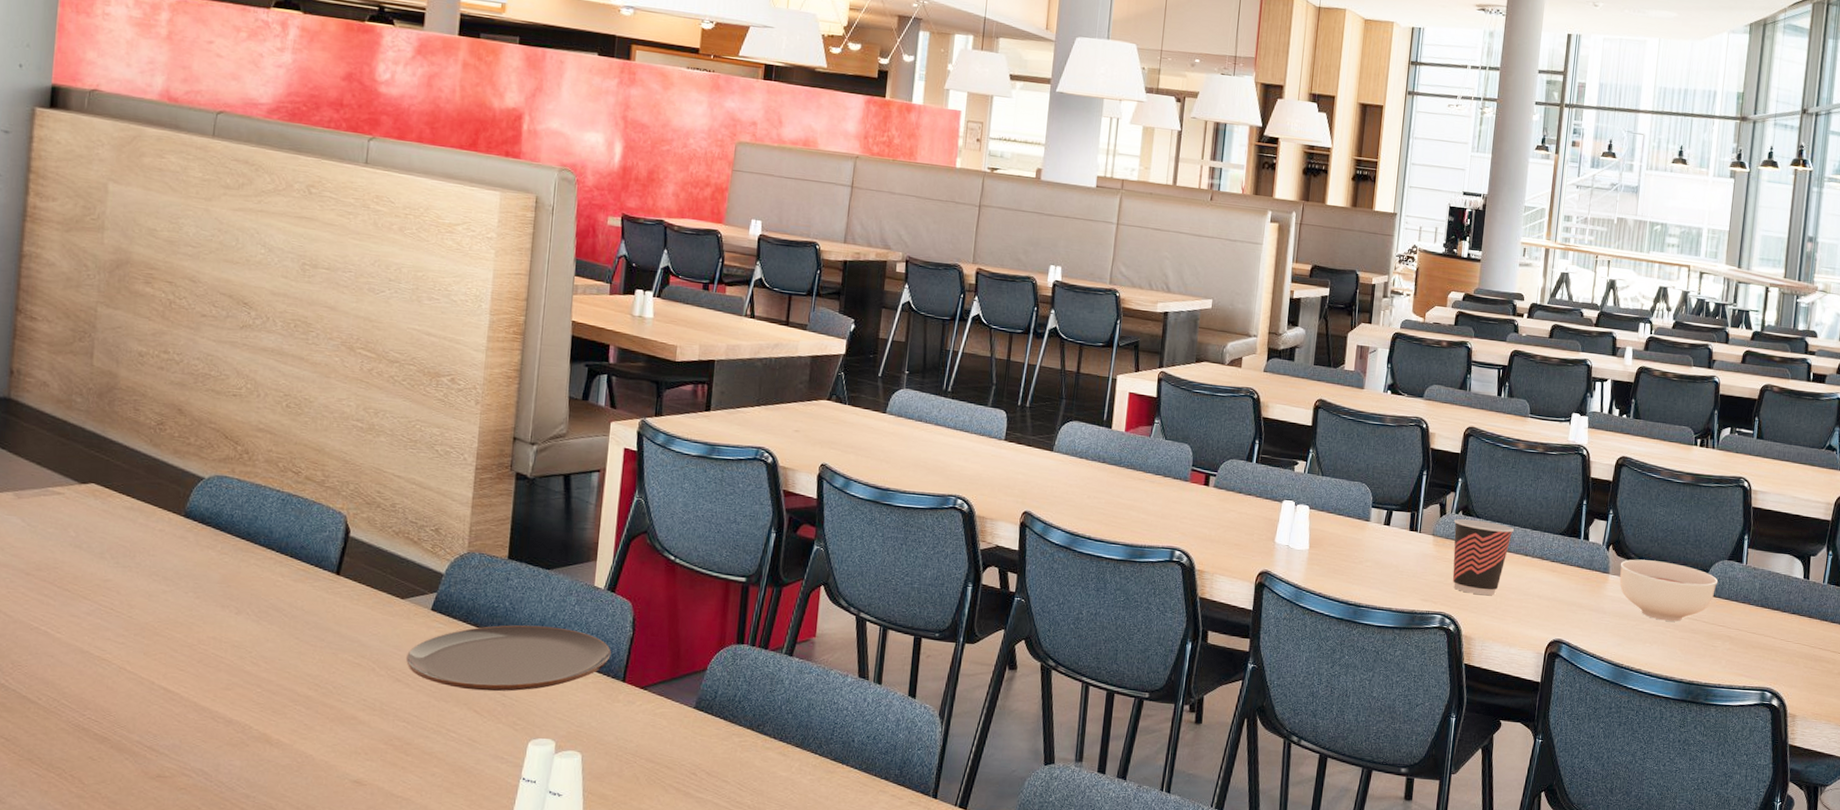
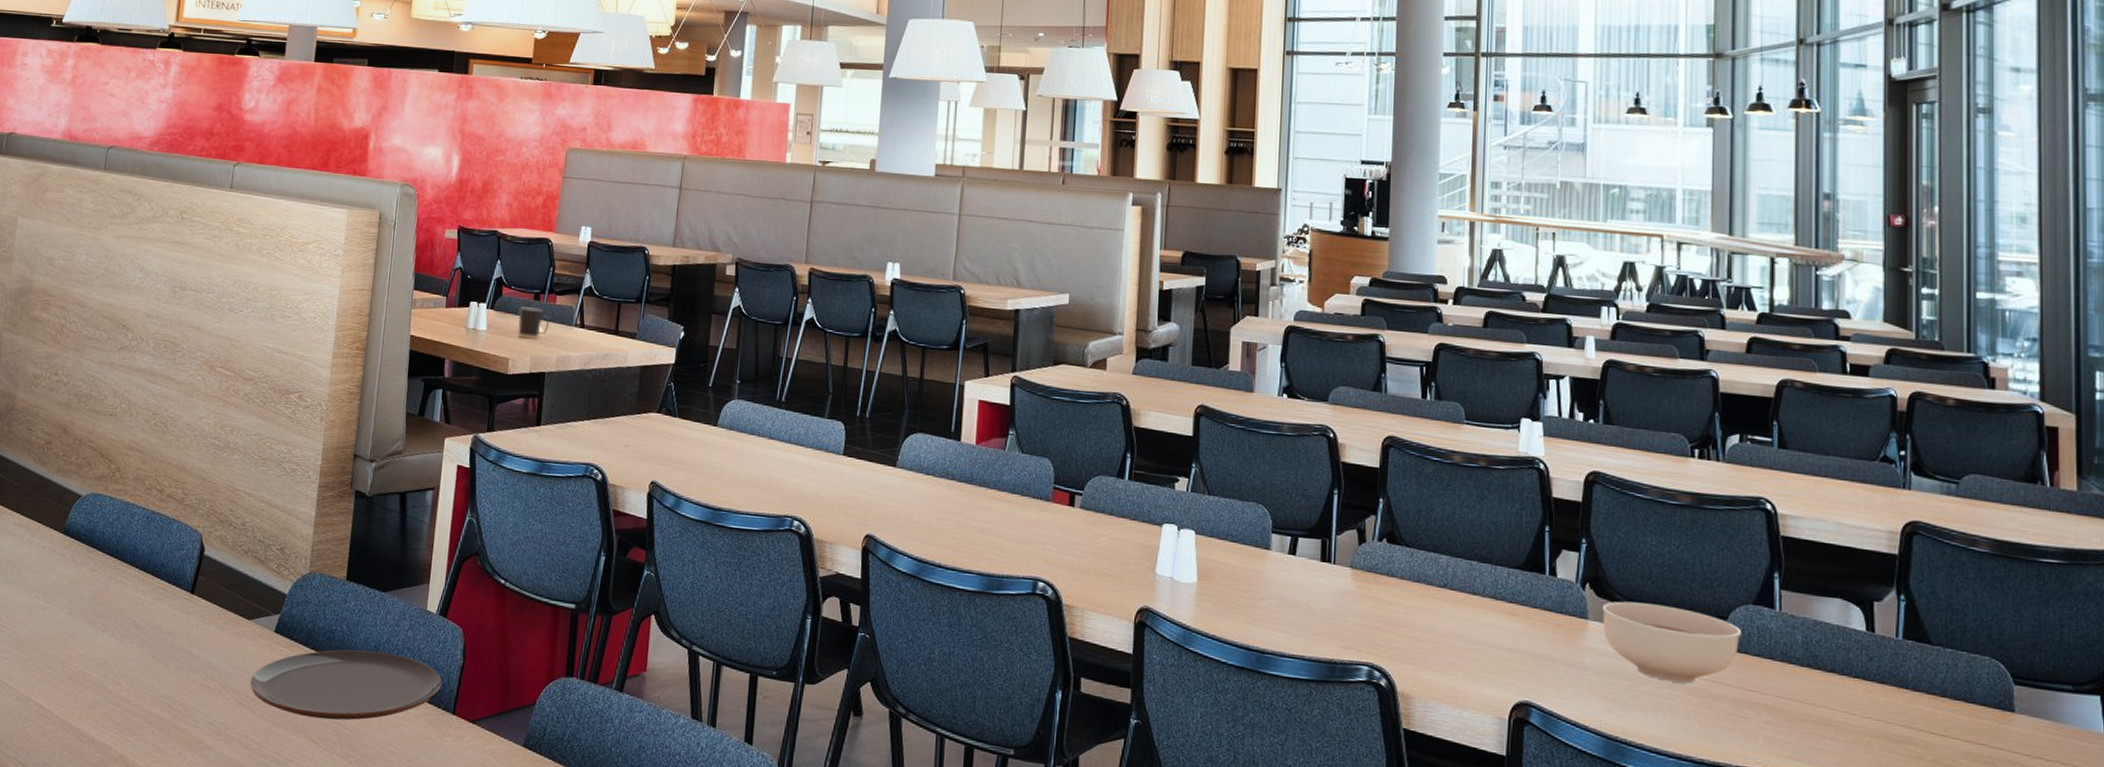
mug: none [686,296,720,328] -> present [518,307,550,339]
cup: present [1452,518,1515,596] -> none [1376,547,1457,644]

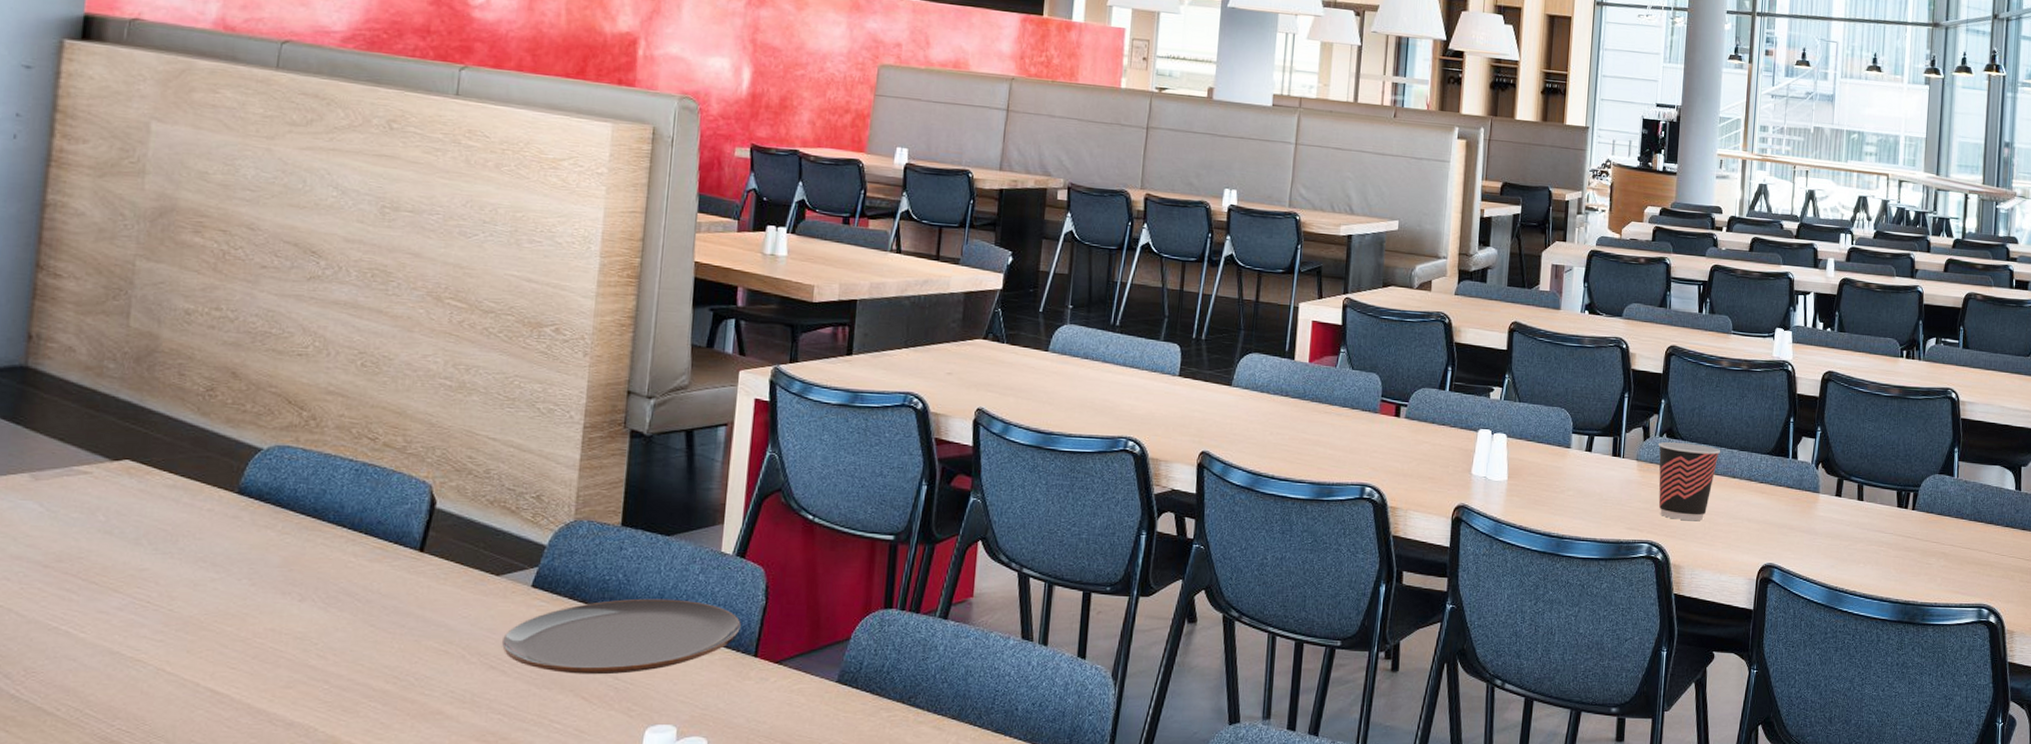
mug: present [518,307,550,339] -> none [824,231,862,265]
cup: none [1376,547,1457,644] -> present [1658,441,1721,521]
bowl: present [1602,601,1742,684] -> none [1830,477,1930,540]

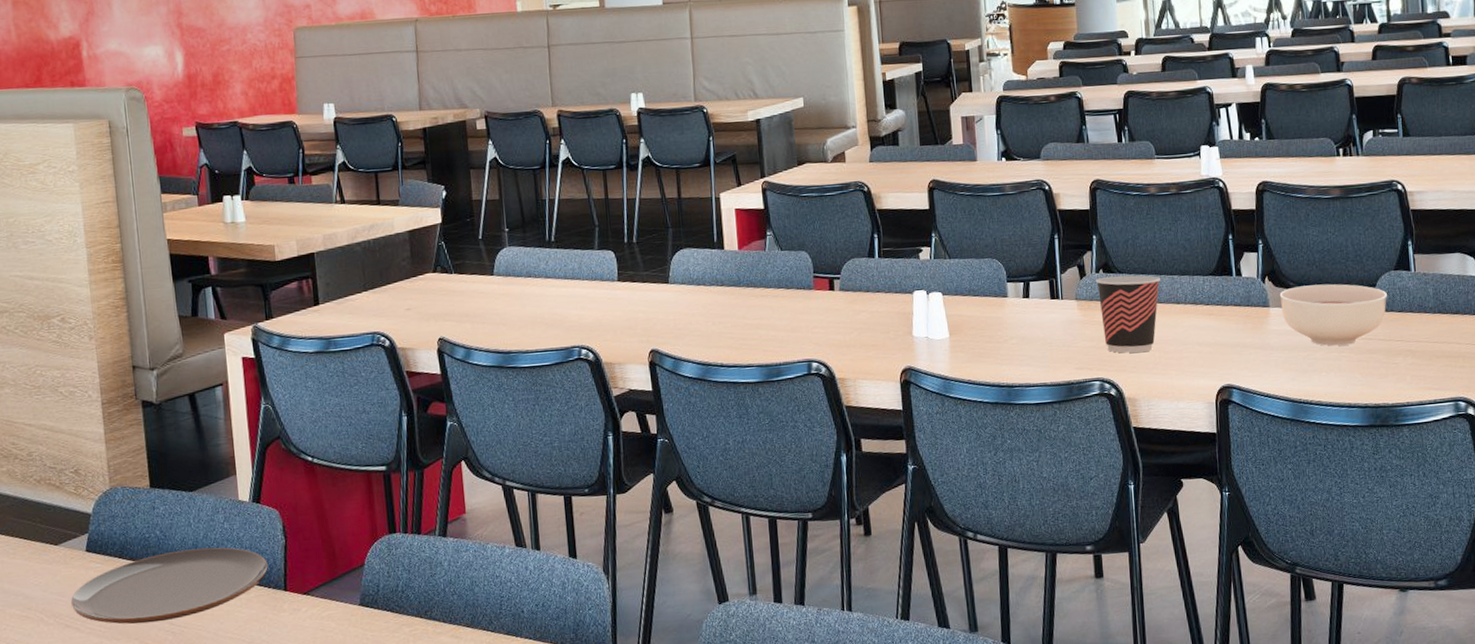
bowl: none [1830,477,1930,540] -> present [1279,284,1388,346]

